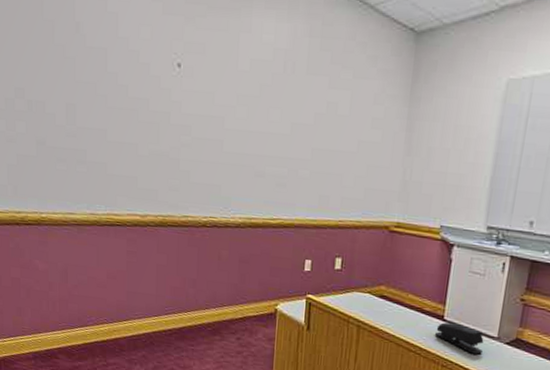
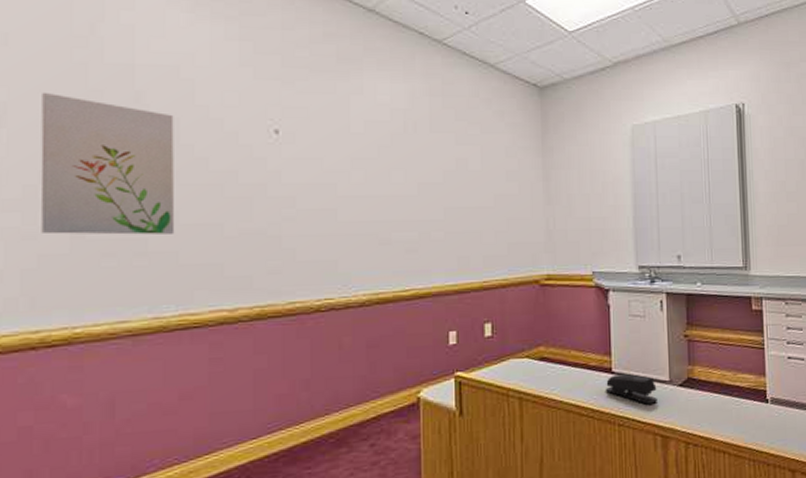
wall art: none [14,20,104,149] -> present [40,92,175,235]

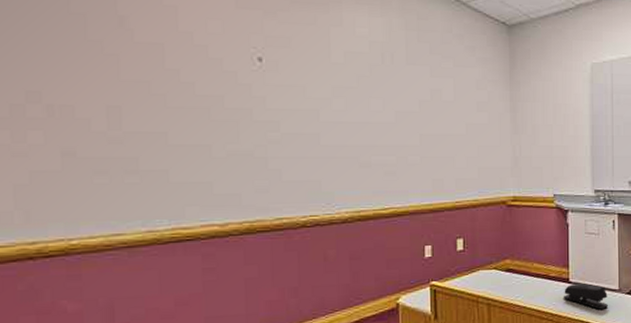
wall art: present [40,92,175,235] -> none [23,13,165,154]

